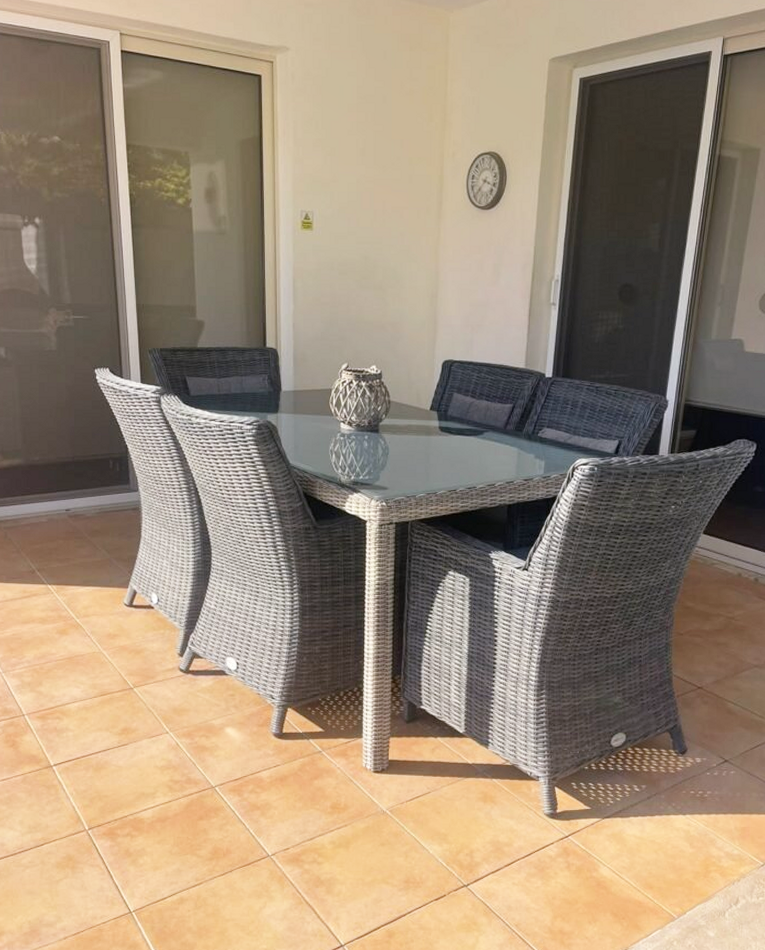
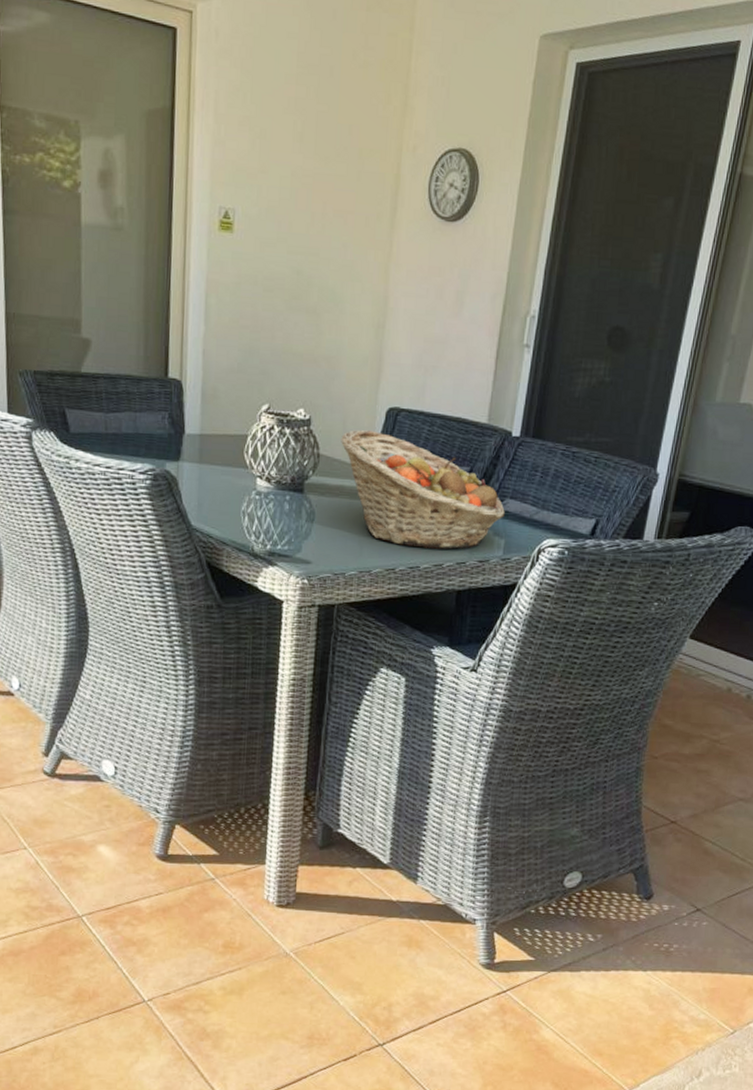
fruit basket: none [407,380,543,472] -> present [341,430,505,550]

